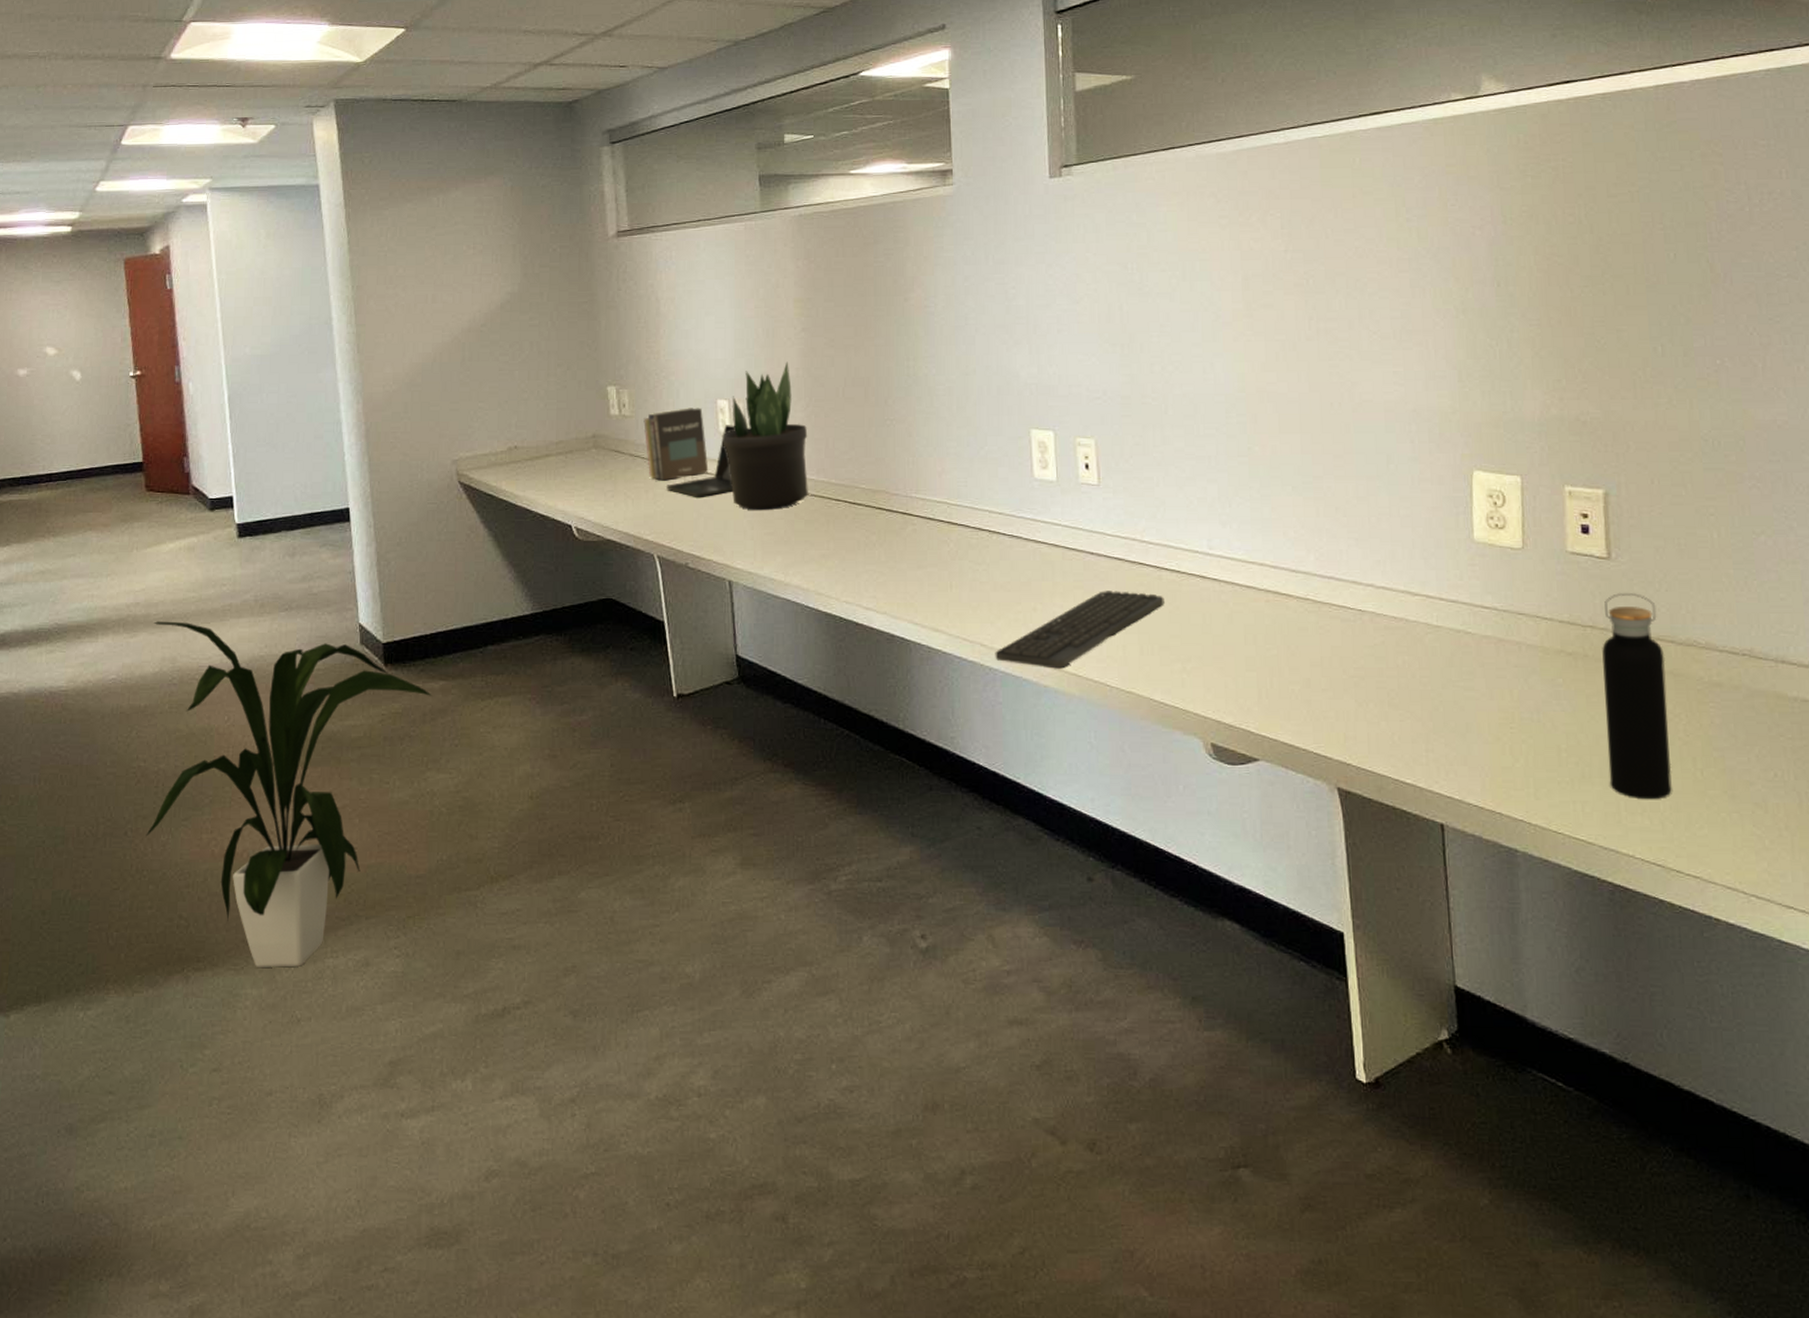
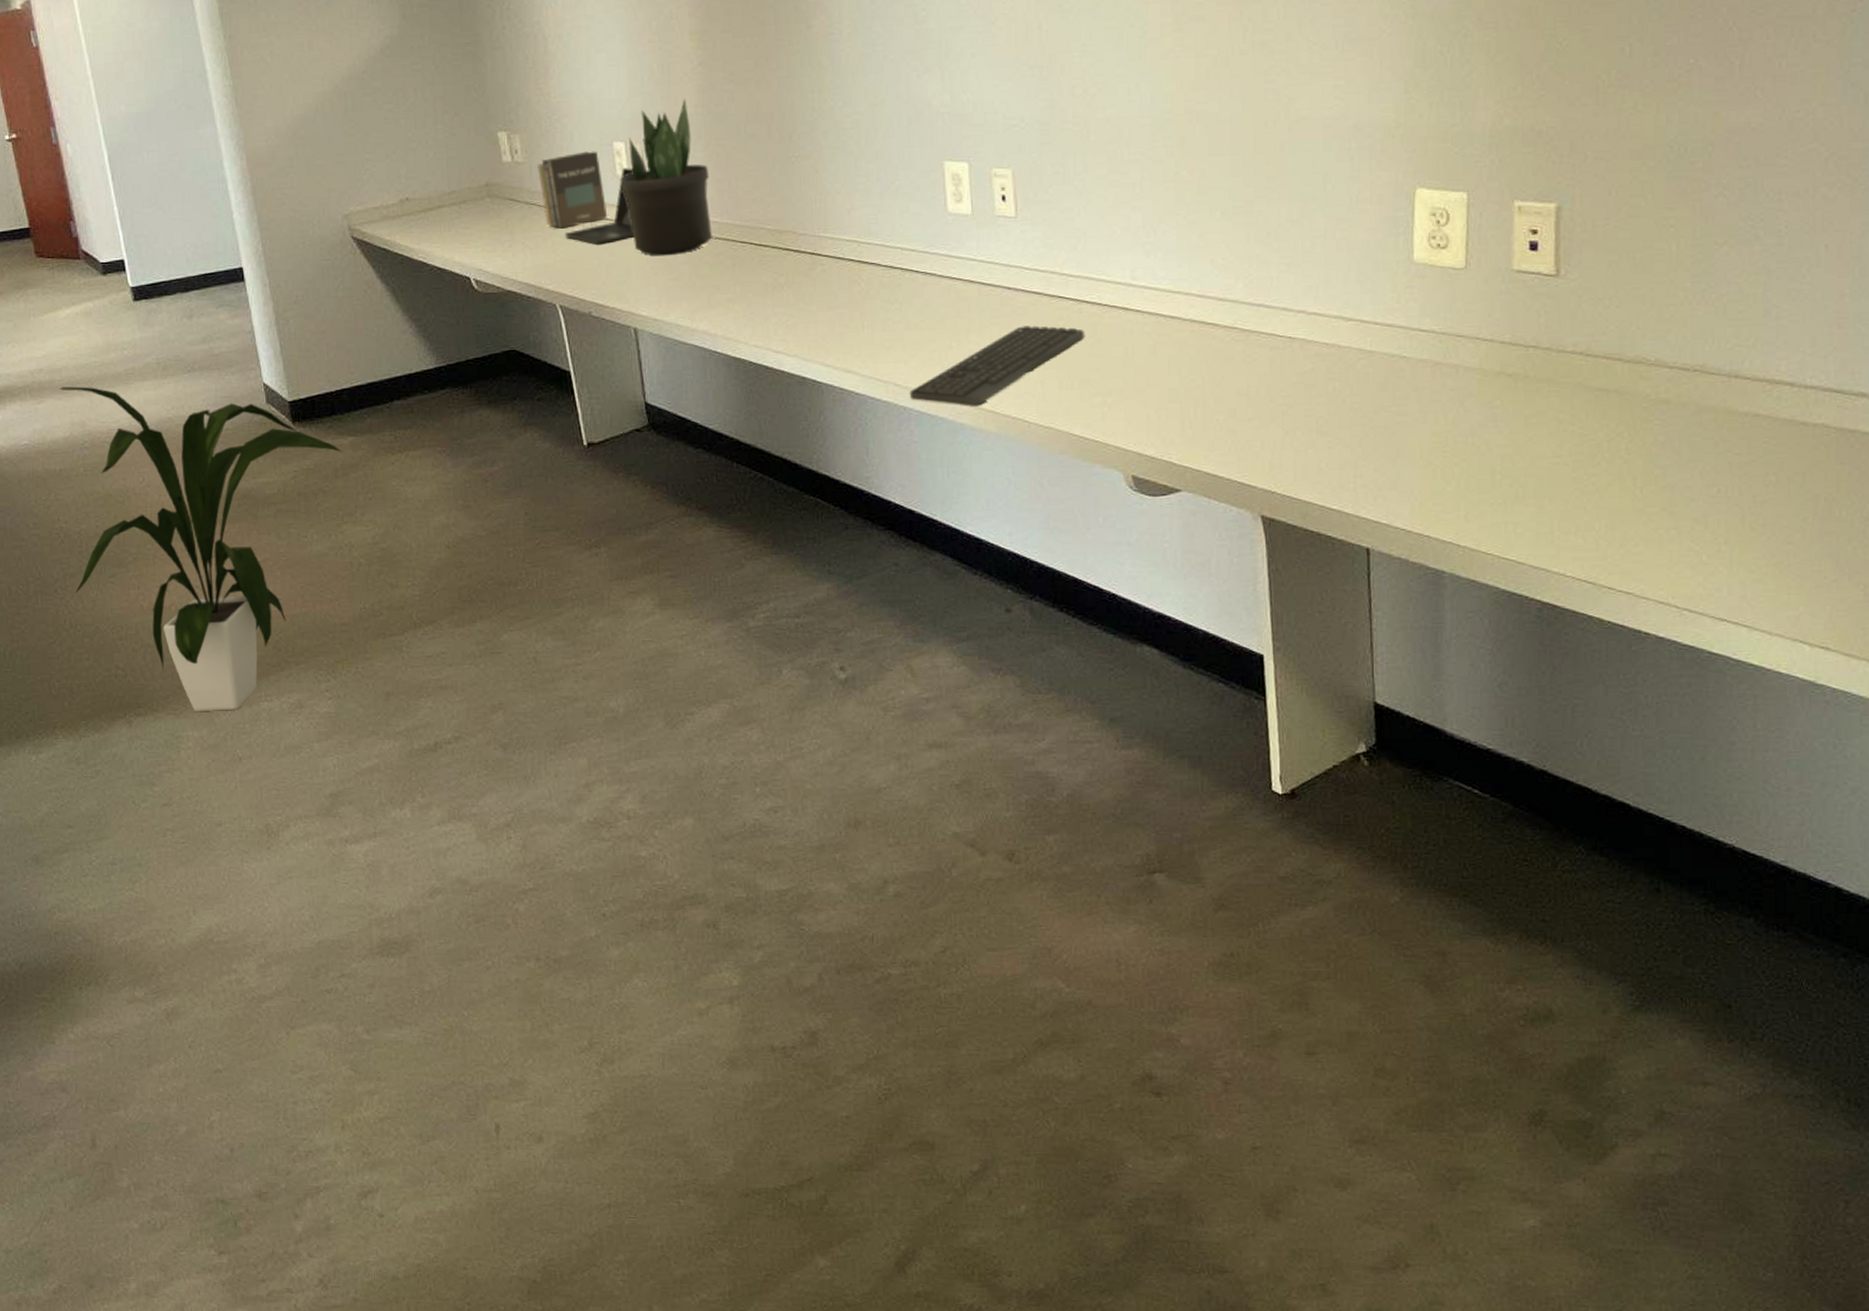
water bottle: present [1602,593,1672,799] -> none [1543,311,1611,518]

